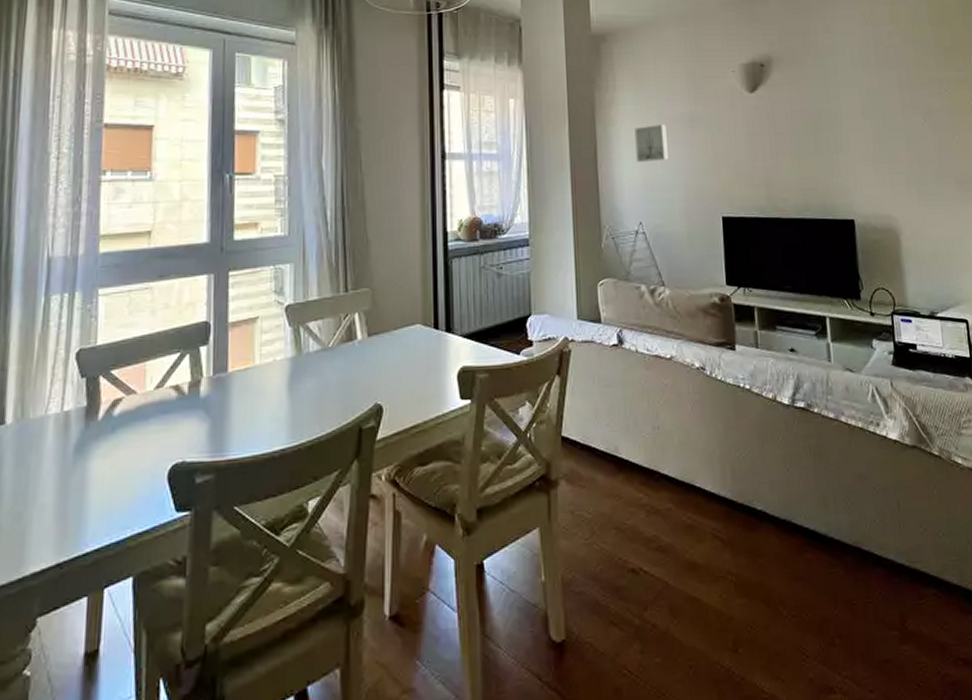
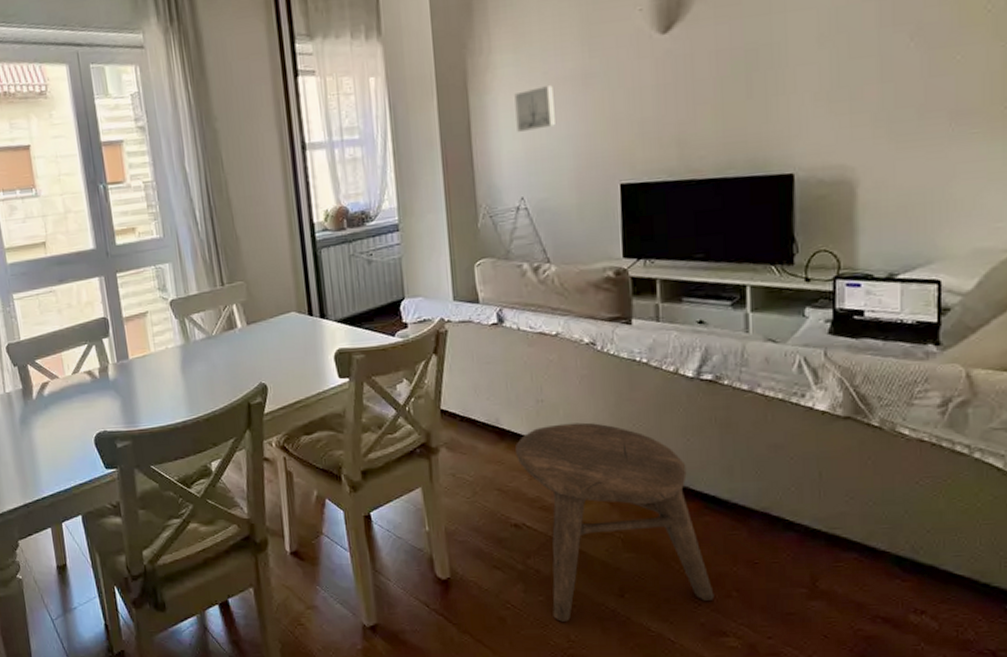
stool: none [633,451,820,690] -> present [515,422,715,623]

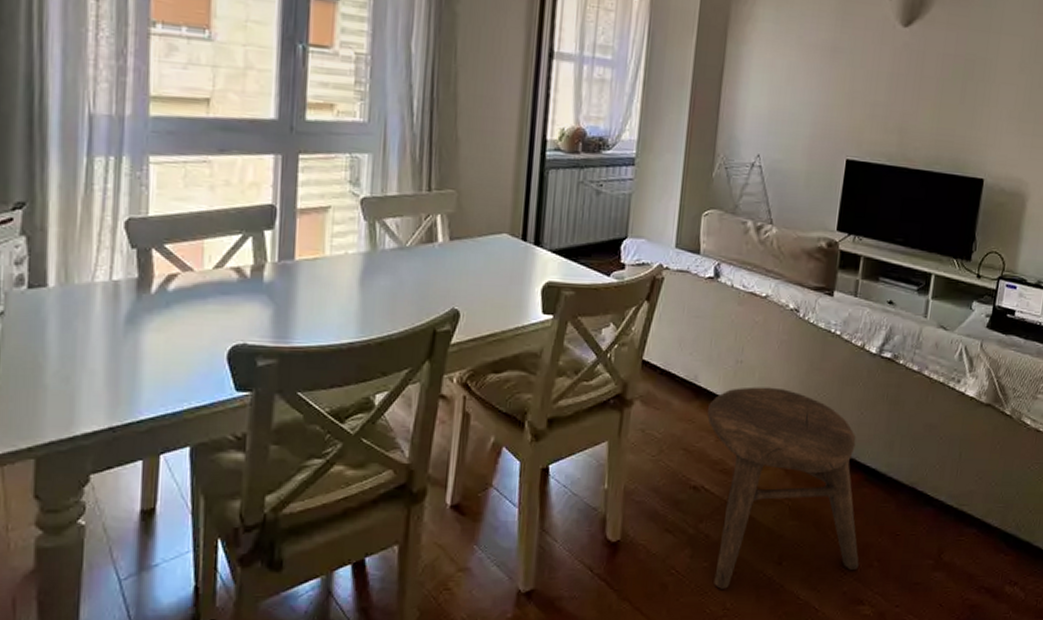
wall art: present [514,85,555,132] -> none [765,49,805,91]

